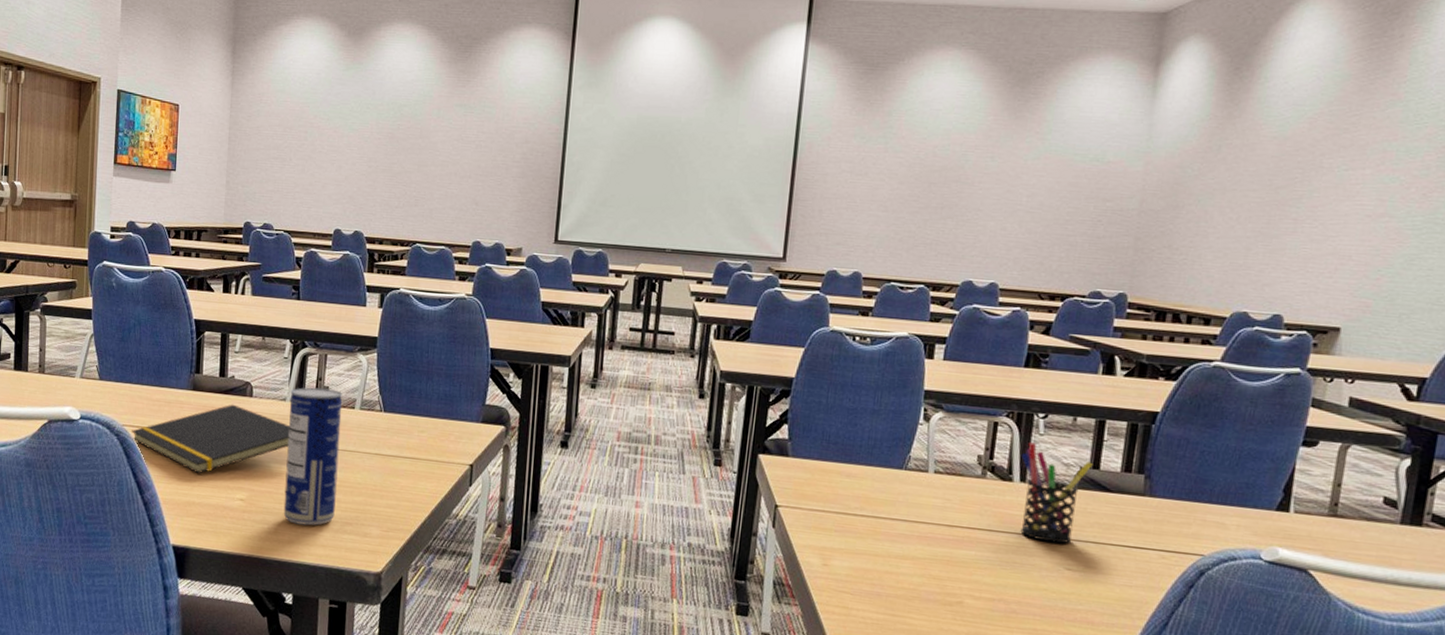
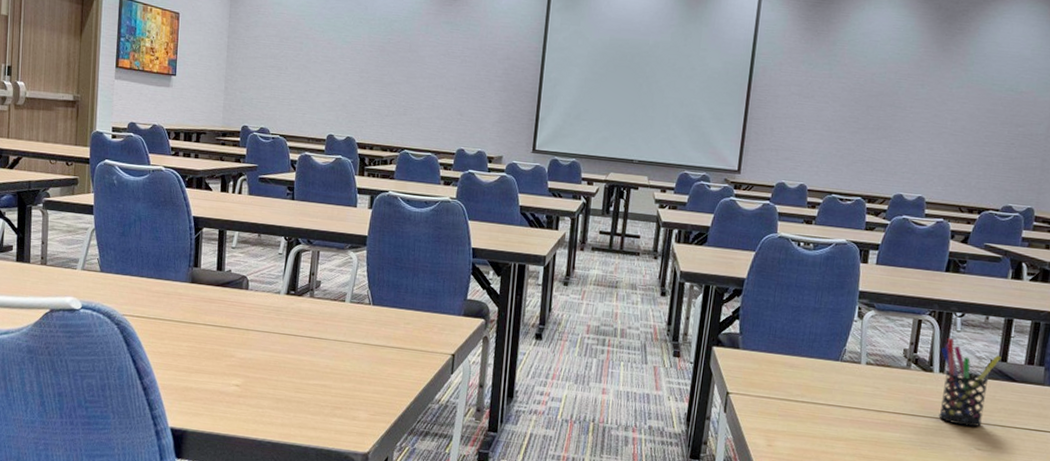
notepad: present [132,404,290,474] -> none [132,296,284,361]
beverage can: present [283,387,343,526] -> none [276,281,334,410]

